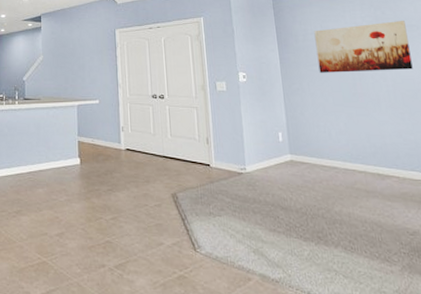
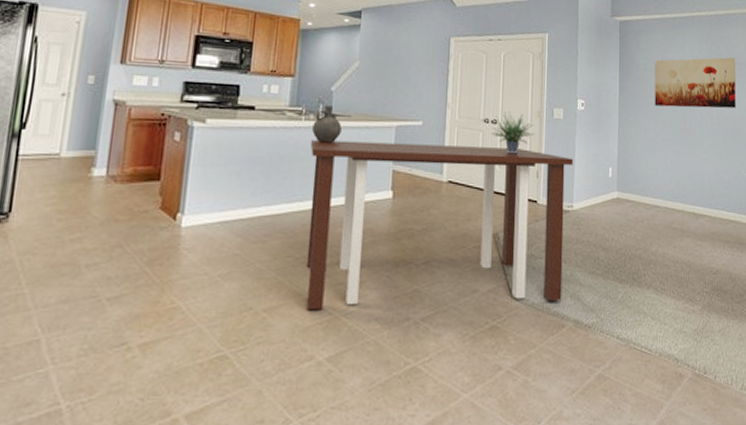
dining table: none [11,119,245,255] -> present [306,139,573,309]
ceramic jug: none [12,92,34,121] -> present [312,105,342,143]
potted plant: none [160,86,201,124] -> present [491,110,535,154]

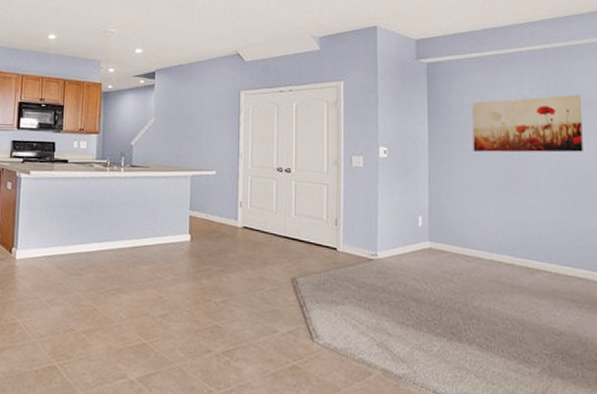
dining table: present [306,139,573,309] -> none [115,188,376,348]
ceramic jug: present [312,105,342,143] -> none [116,158,142,191]
potted plant: present [491,110,535,154] -> none [285,159,332,202]

